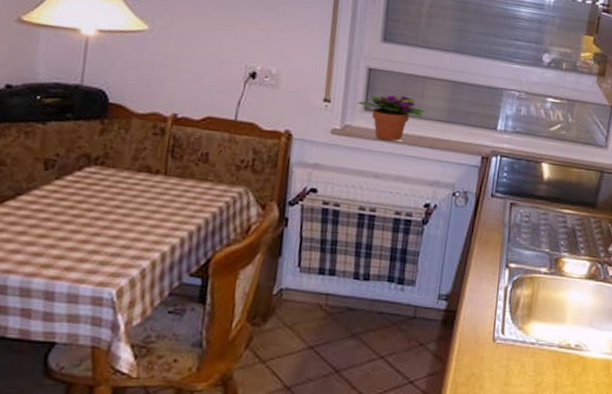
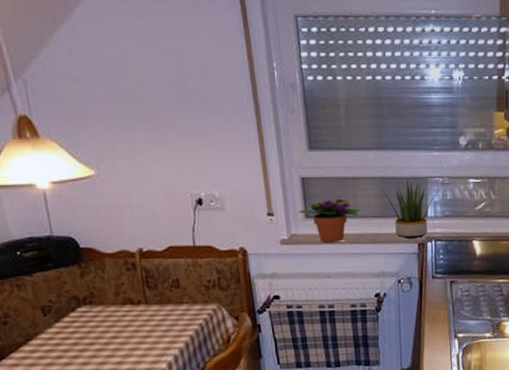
potted plant: none [451,87,514,152] -> present [380,179,440,240]

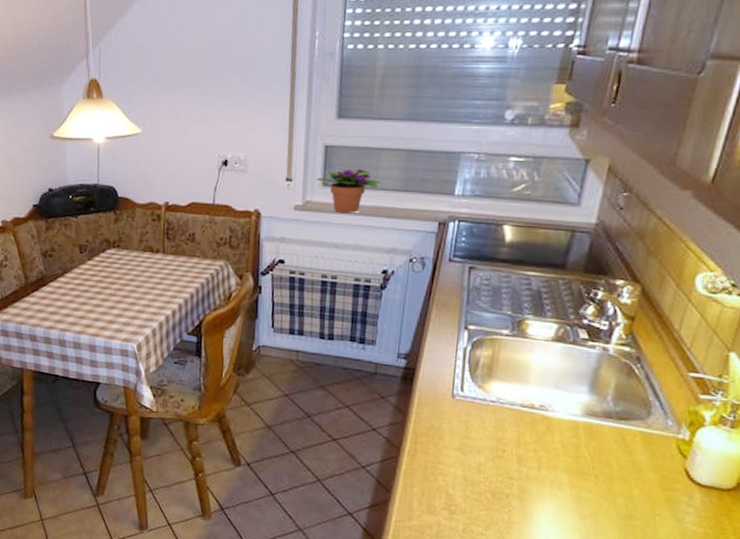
potted plant: present [380,179,440,240] -> none [406,153,473,218]

